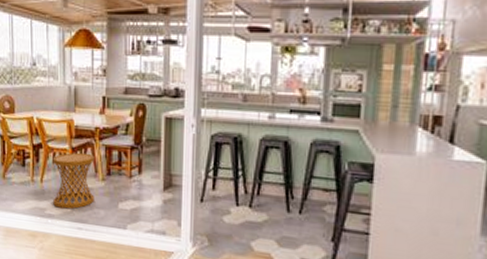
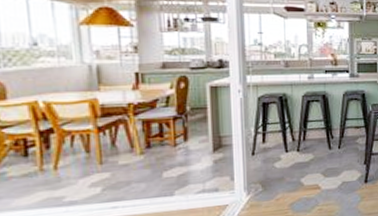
side table: present [53,152,94,210] -> none [71,130,132,192]

